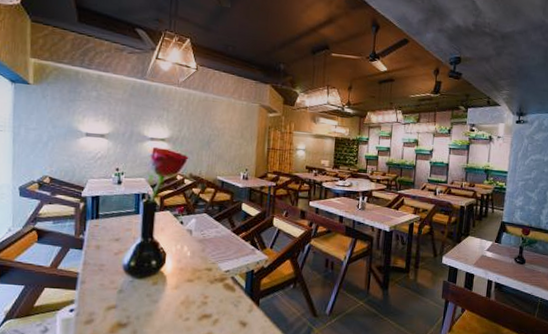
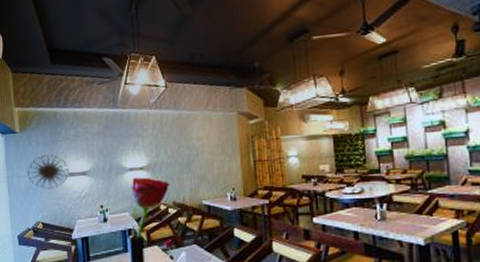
wall art: none [38,111,87,146] -> present [27,155,70,189]

